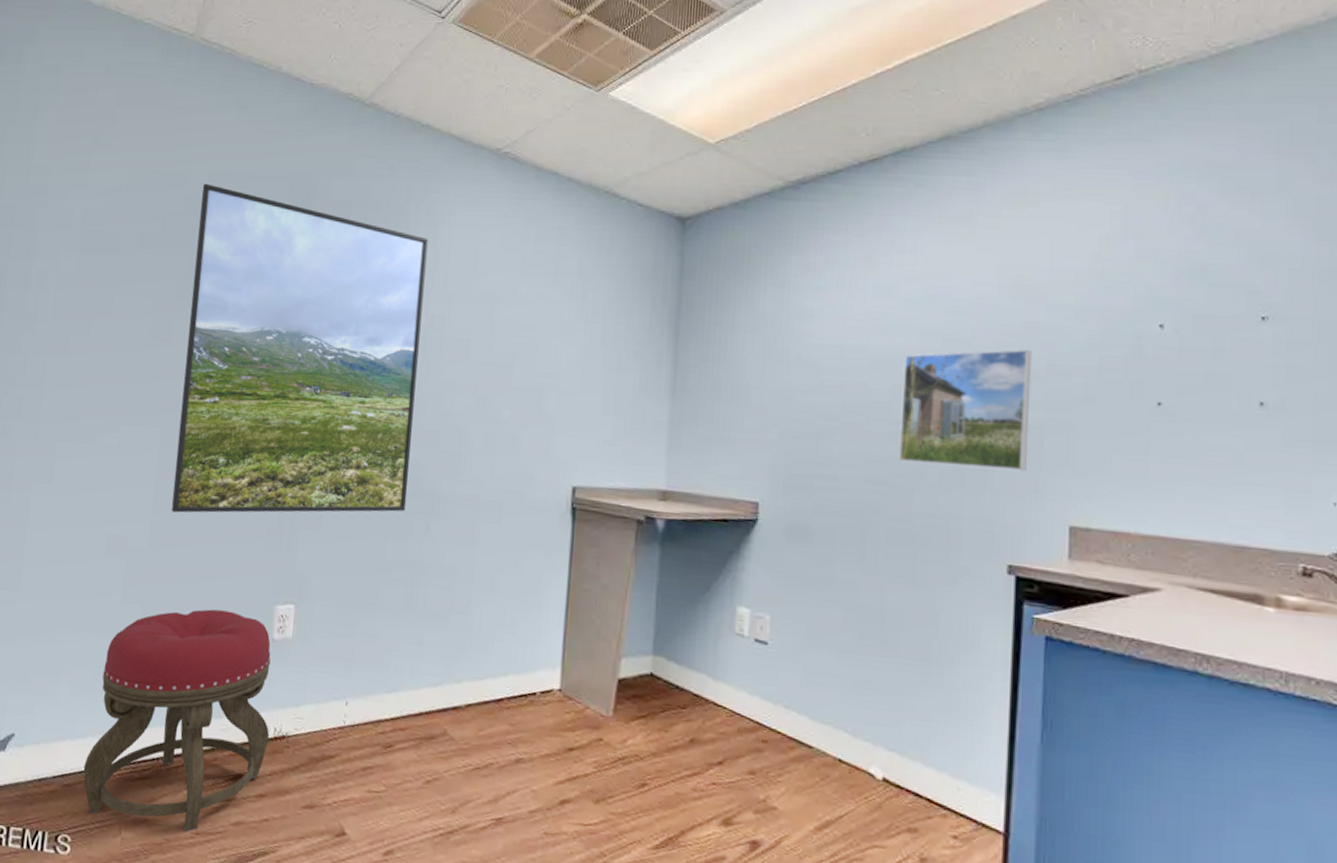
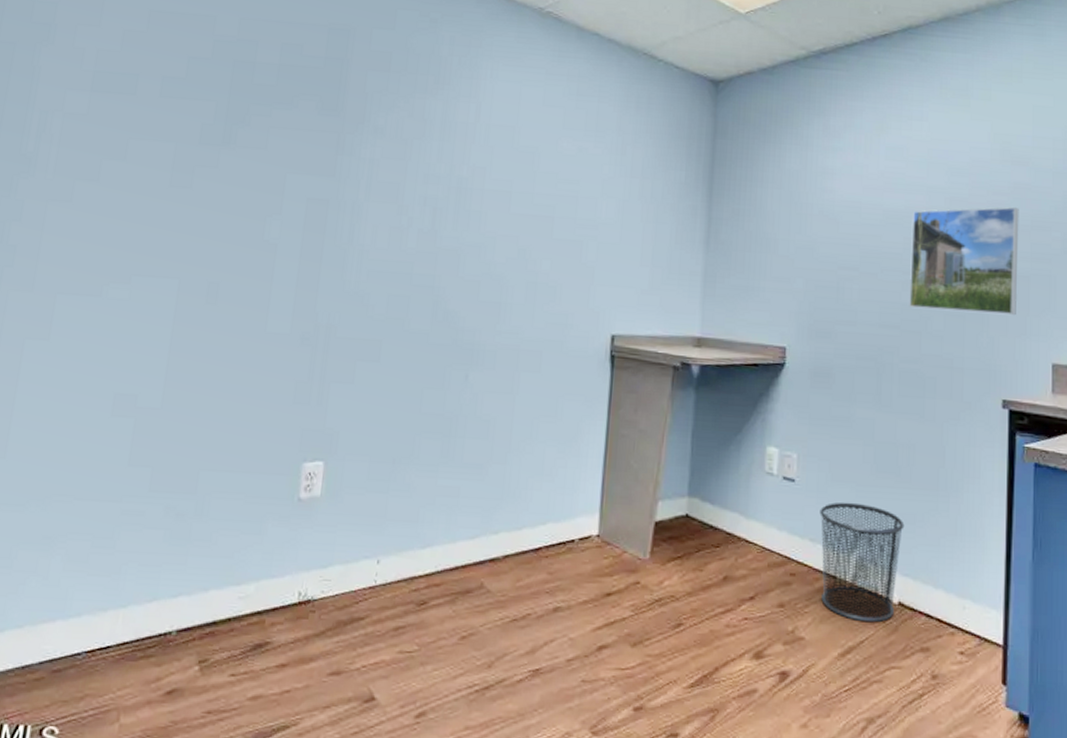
stool: present [83,609,271,832] -> none [76,469,297,712]
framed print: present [170,183,428,513] -> none [187,28,470,369]
waste bin: none [795,668,891,798] -> present [820,502,905,623]

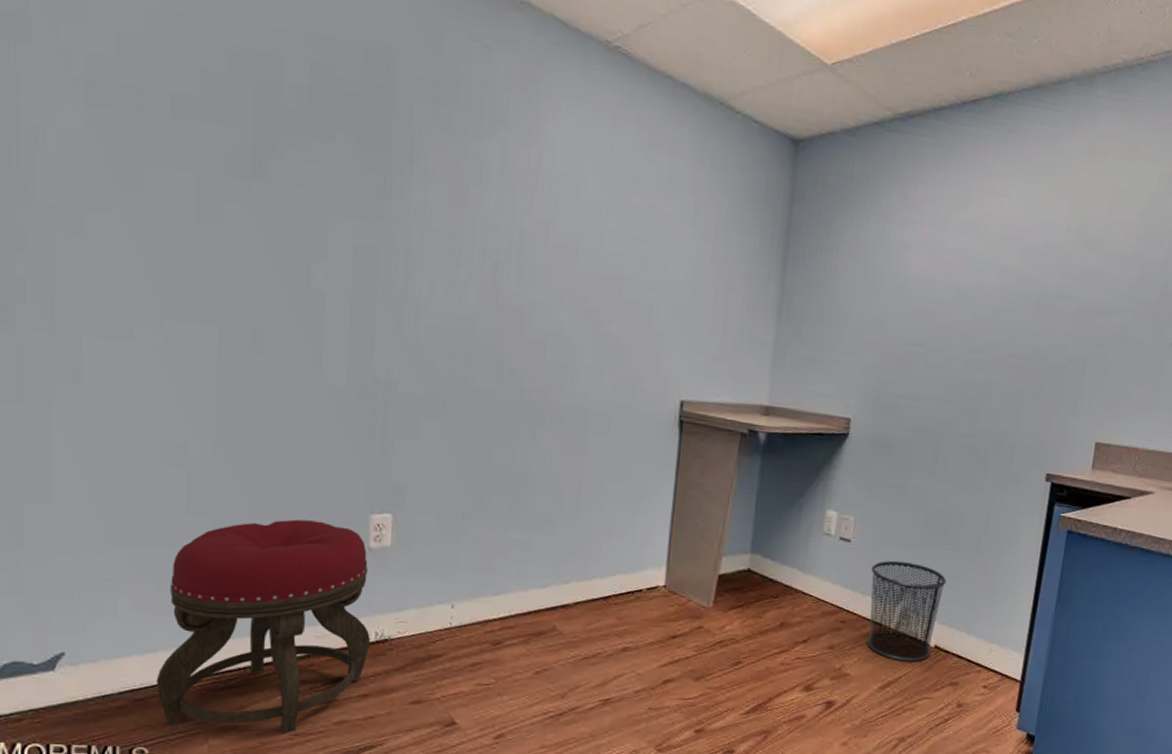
stool: none [76,469,297,712] -> present [156,519,371,734]
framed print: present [909,207,1019,316] -> none [971,289,1086,397]

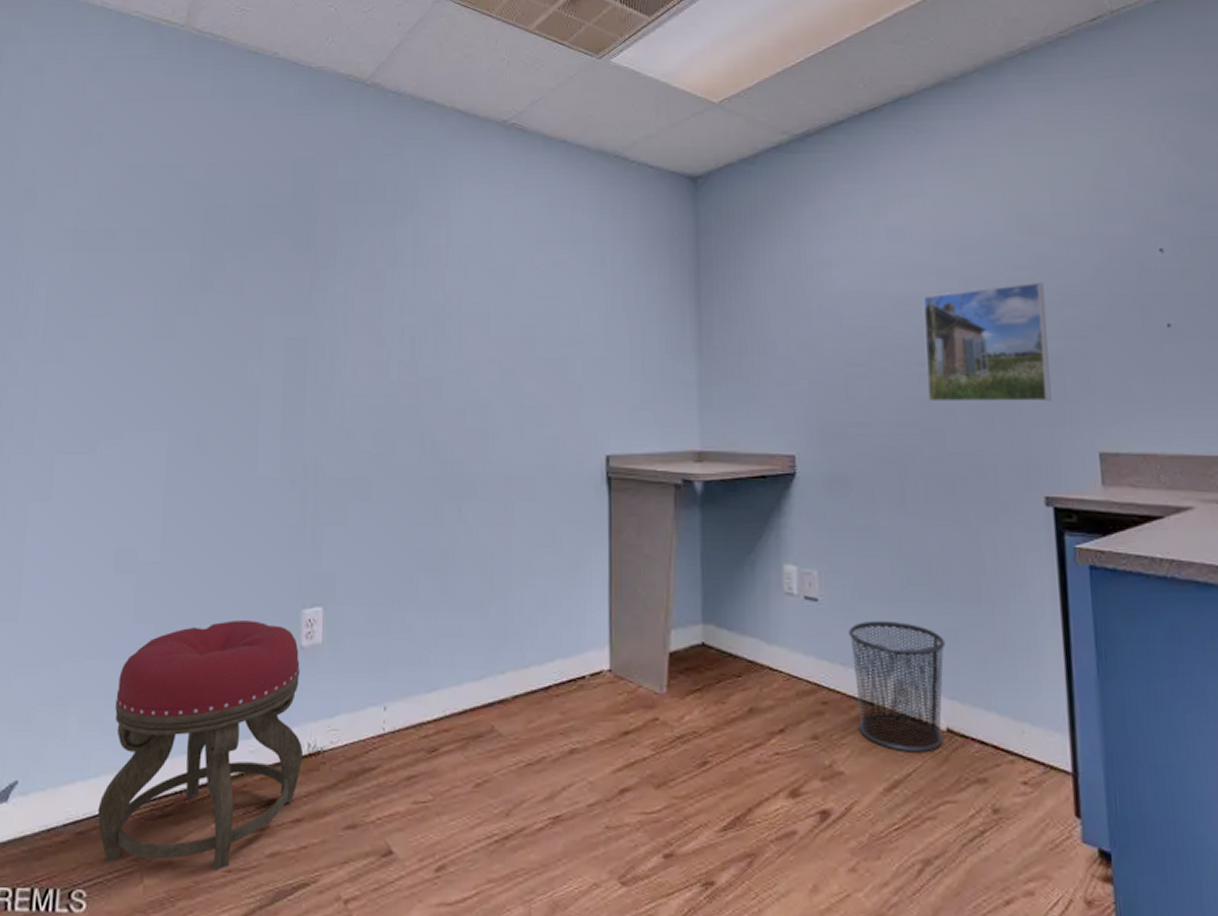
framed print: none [971,289,1086,397] -> present [922,283,1052,403]

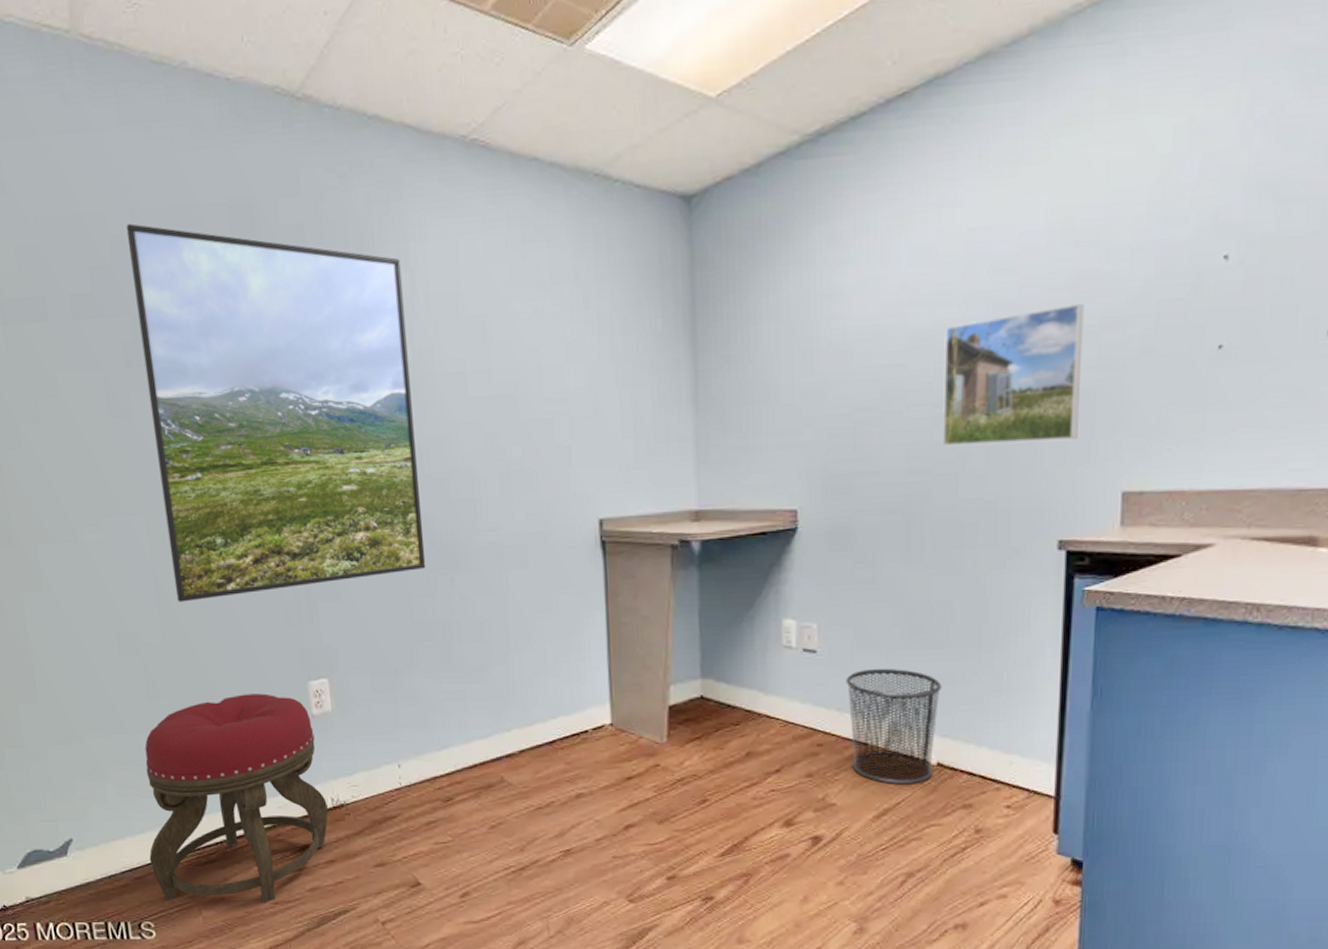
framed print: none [183,173,440,519] -> present [126,223,426,602]

